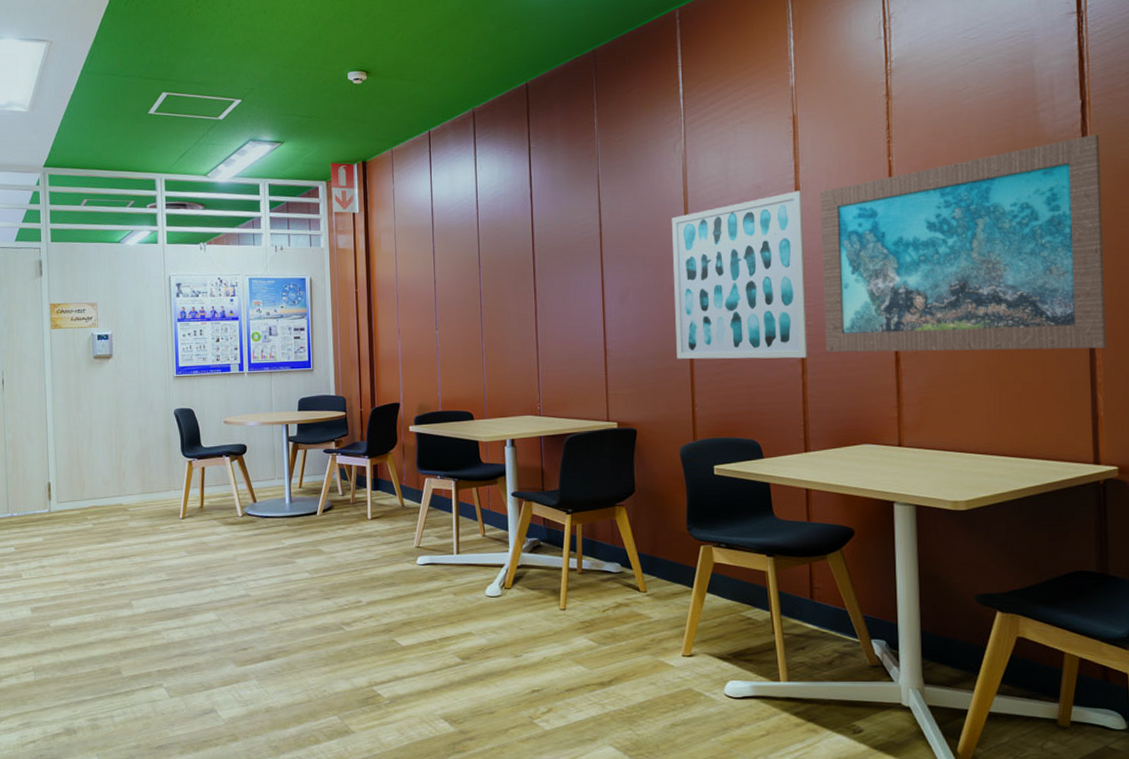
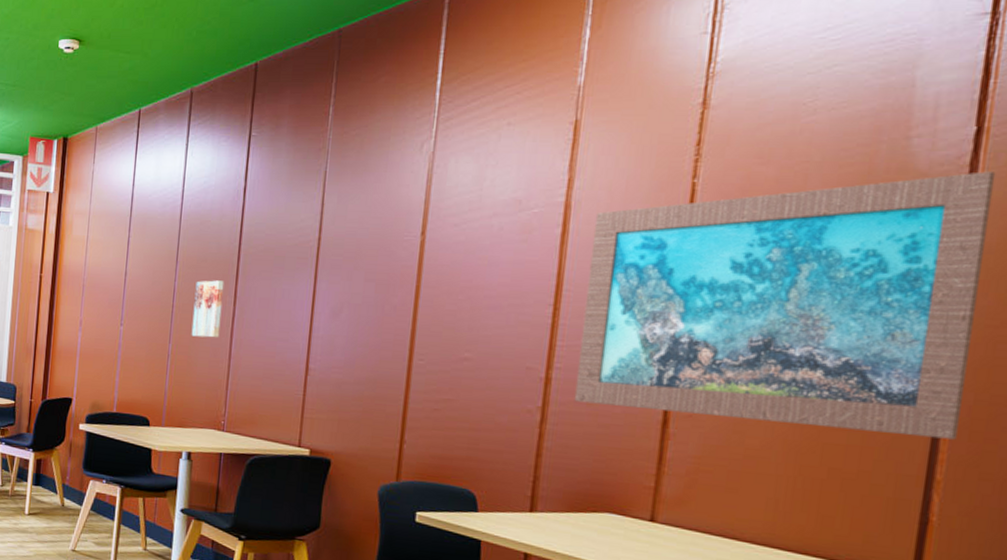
wall art: none [499,279,526,333] -> present [191,280,224,338]
wall art: present [672,191,808,360] -> none [390,210,573,406]

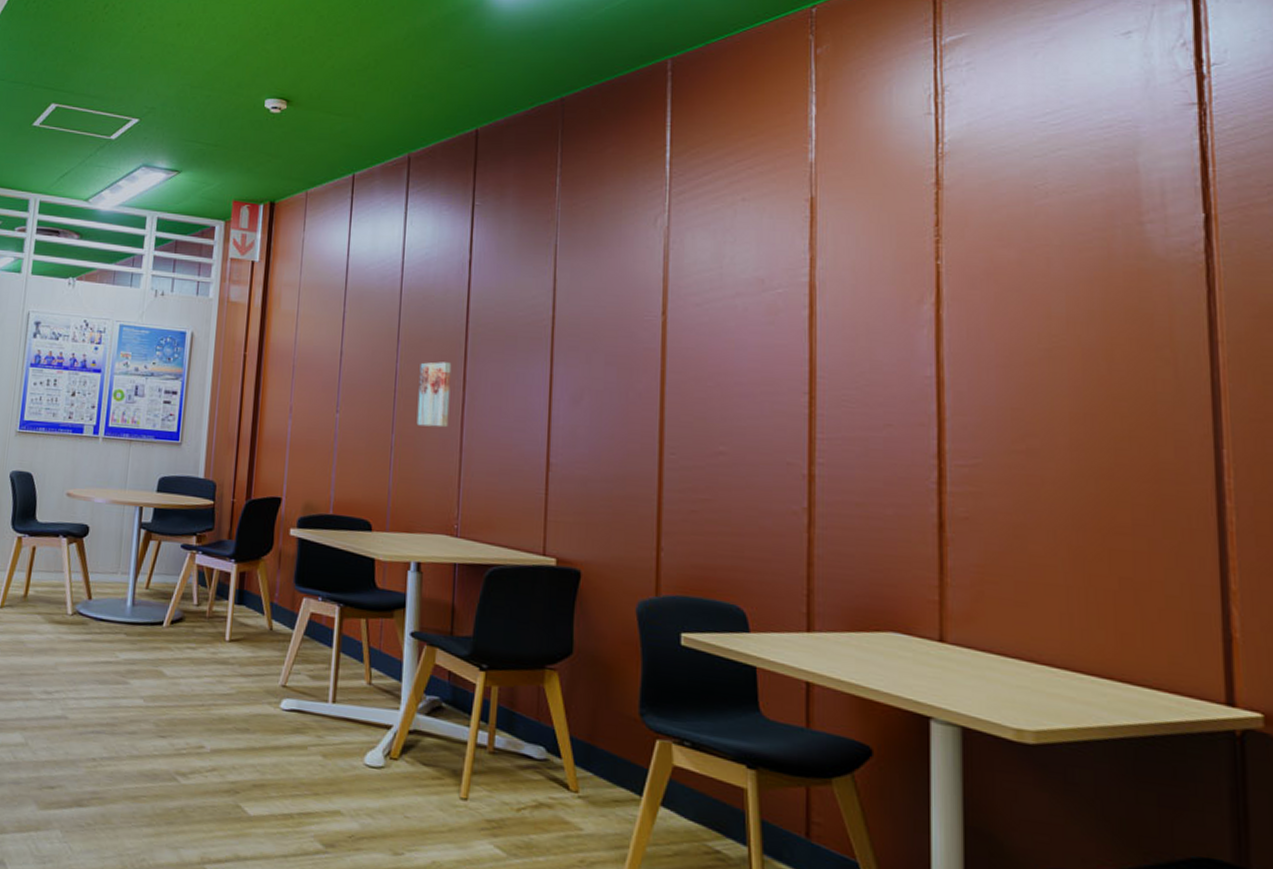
wall art: present [574,171,996,440] -> none [841,259,1244,545]

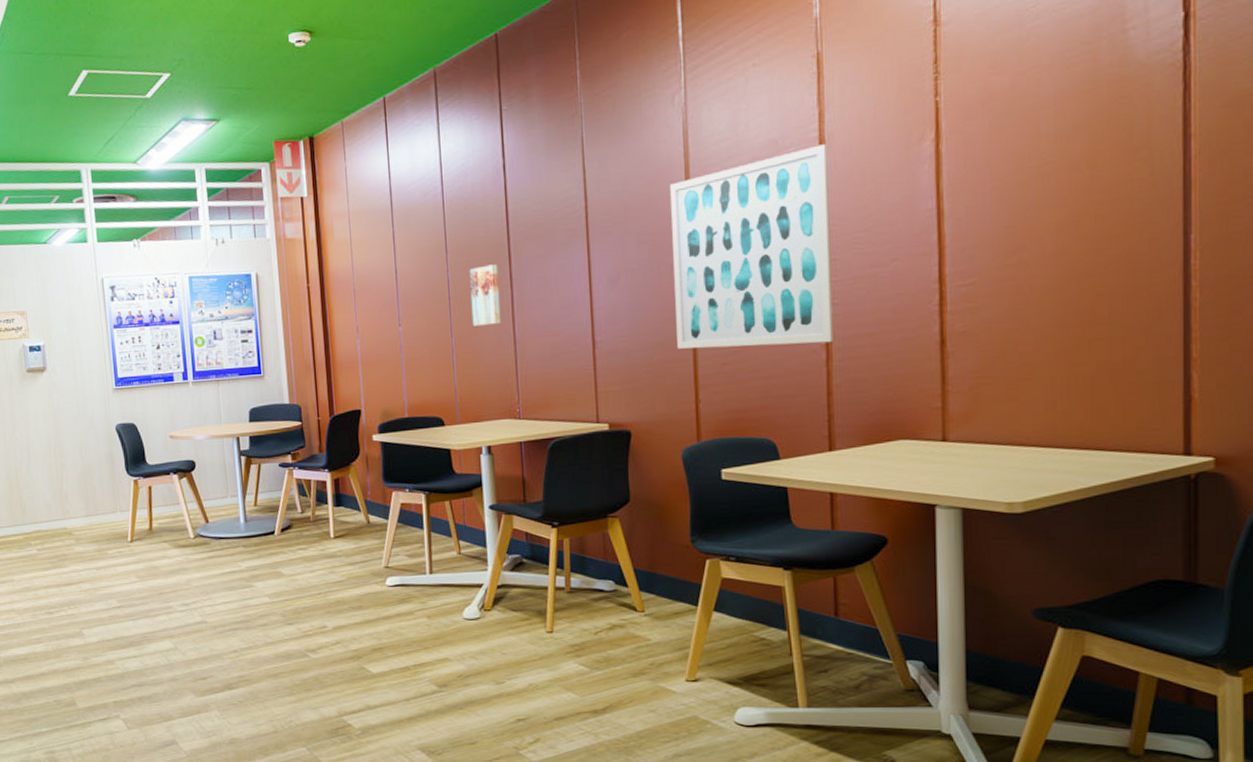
wall art: none [641,290,818,507] -> present [670,144,834,349]

